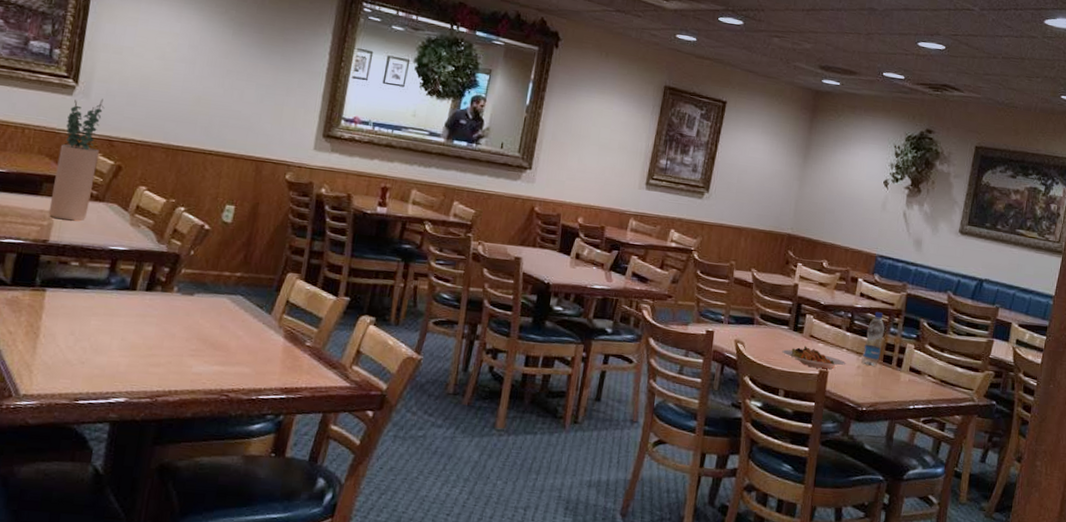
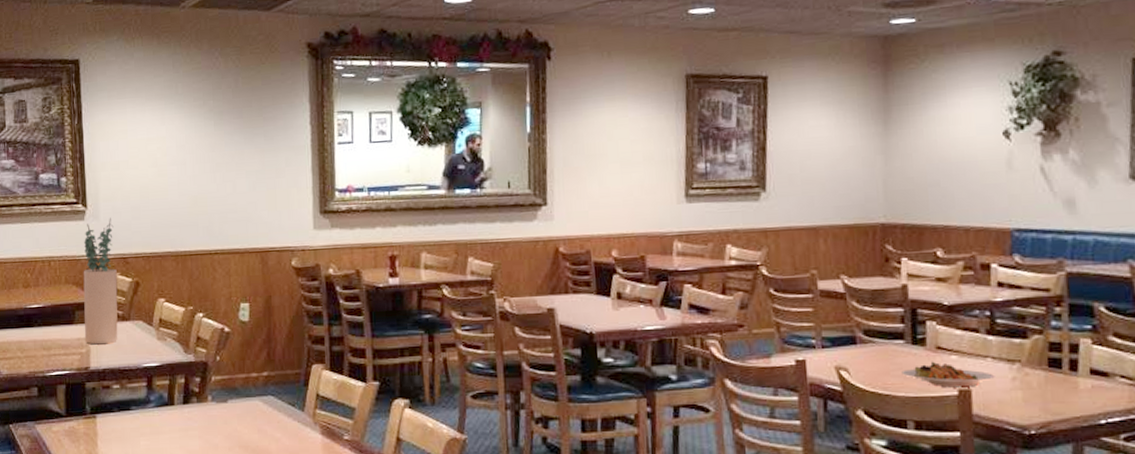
bottle: present [861,311,885,367] -> none [1016,302,1043,376]

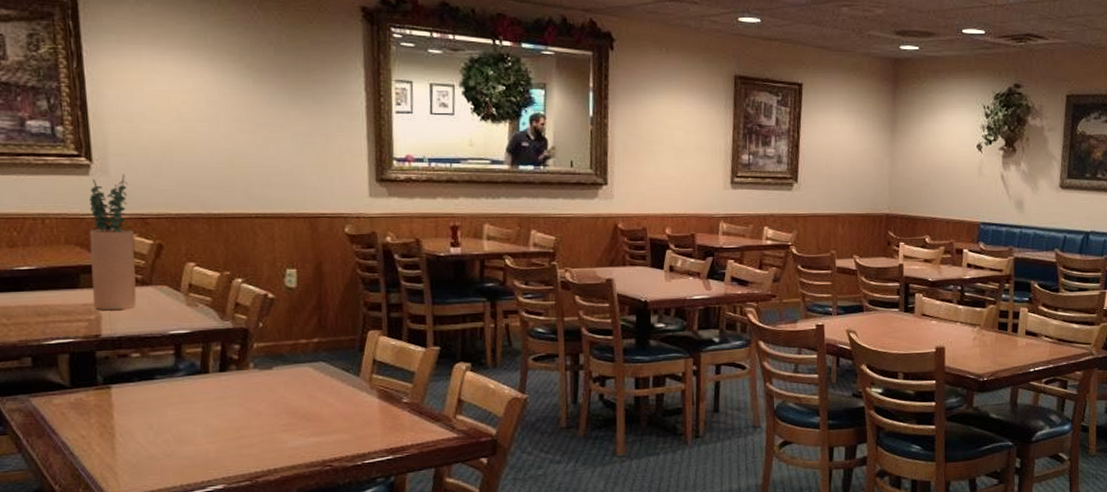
salad: present [901,361,995,388] -> none [896,325,962,346]

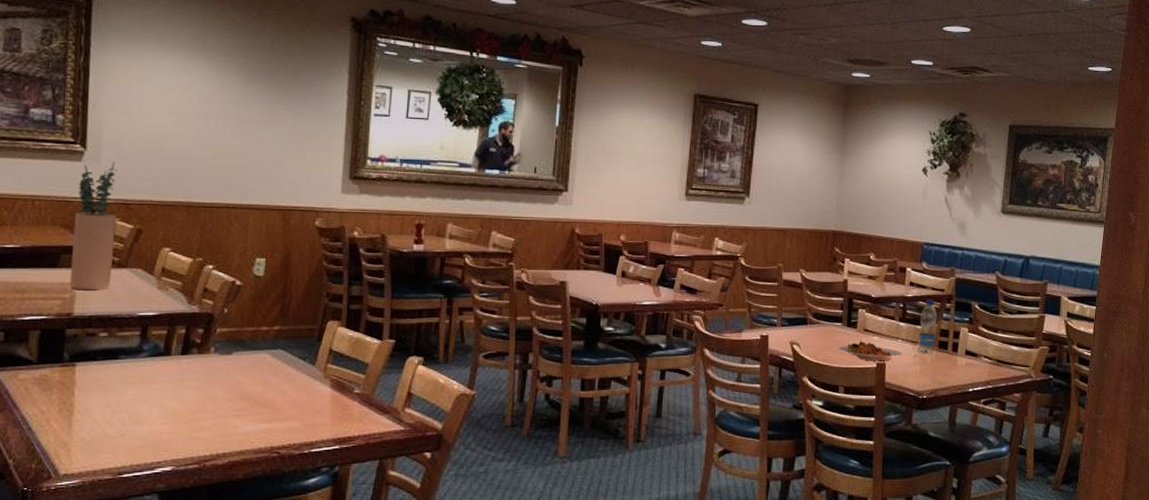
salad: none [896,325,962,346] -> present [838,340,903,361]
bottle: none [977,280,997,337] -> present [917,298,938,354]

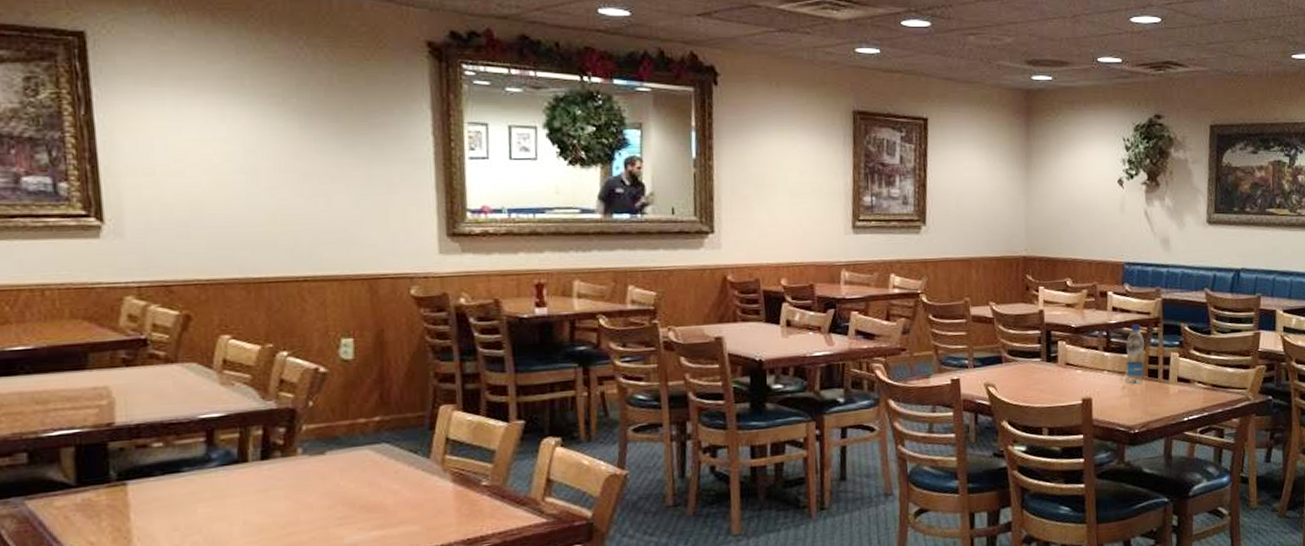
vase: present [69,161,117,291] -> none [100,235,160,395]
salad: present [838,340,903,361] -> none [1038,375,1110,398]

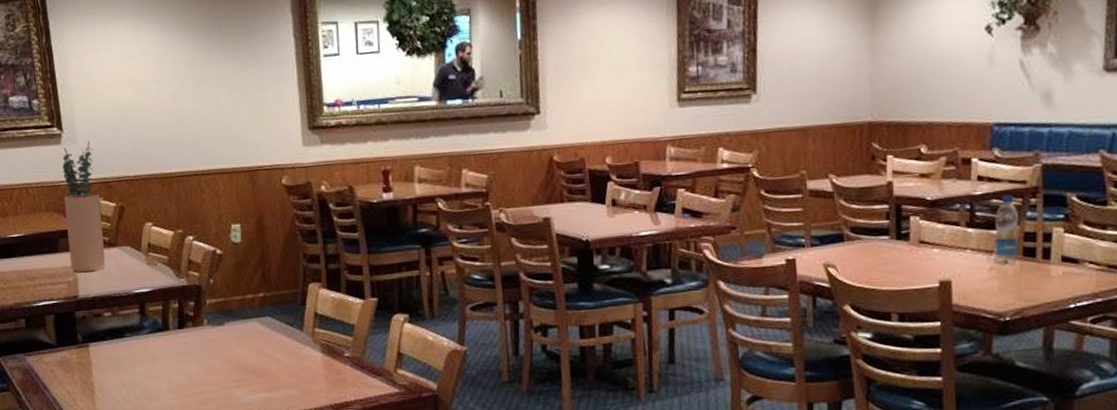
vase: none [100,235,160,395] -> present [62,140,106,273]

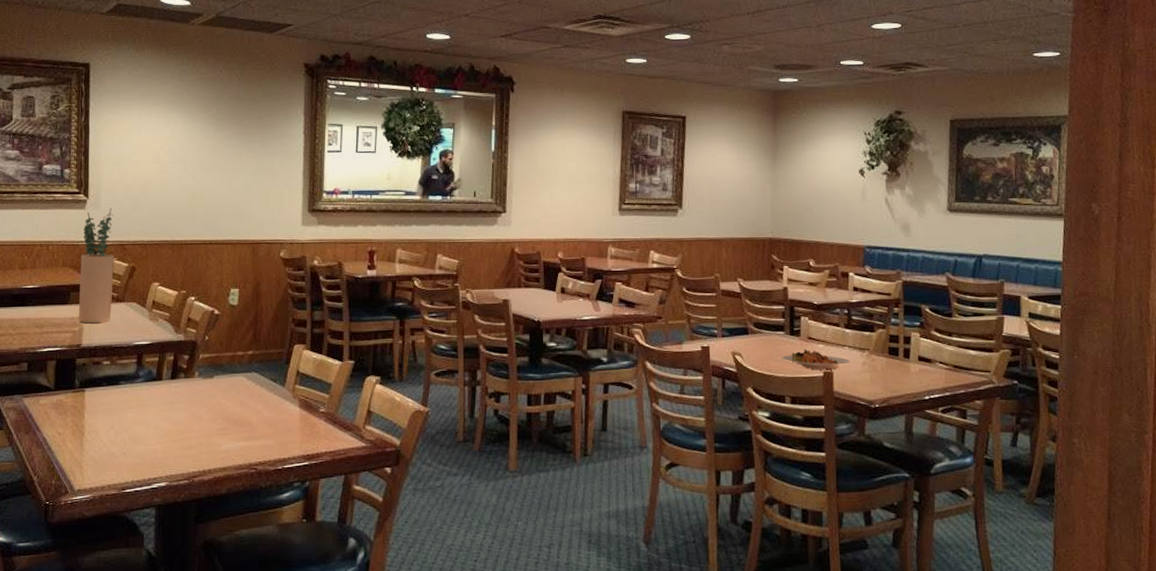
salad: none [886,255,974,280] -> present [782,349,851,370]
bottle: present [993,194,1020,266] -> none [866,303,886,362]

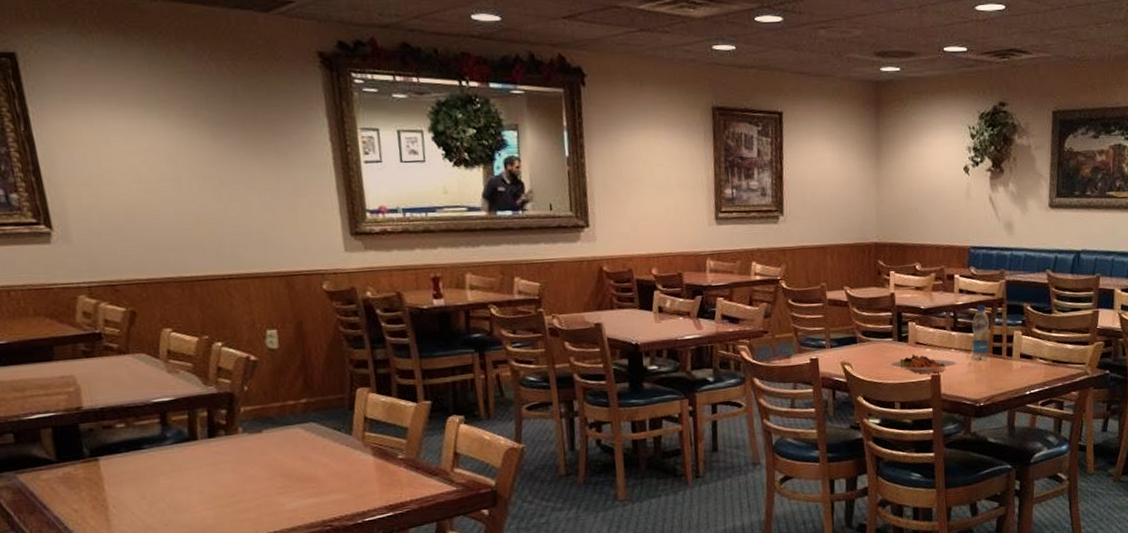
vase: present [78,207,114,324] -> none [54,240,116,383]
bottle: none [866,303,886,362] -> present [971,304,990,362]

